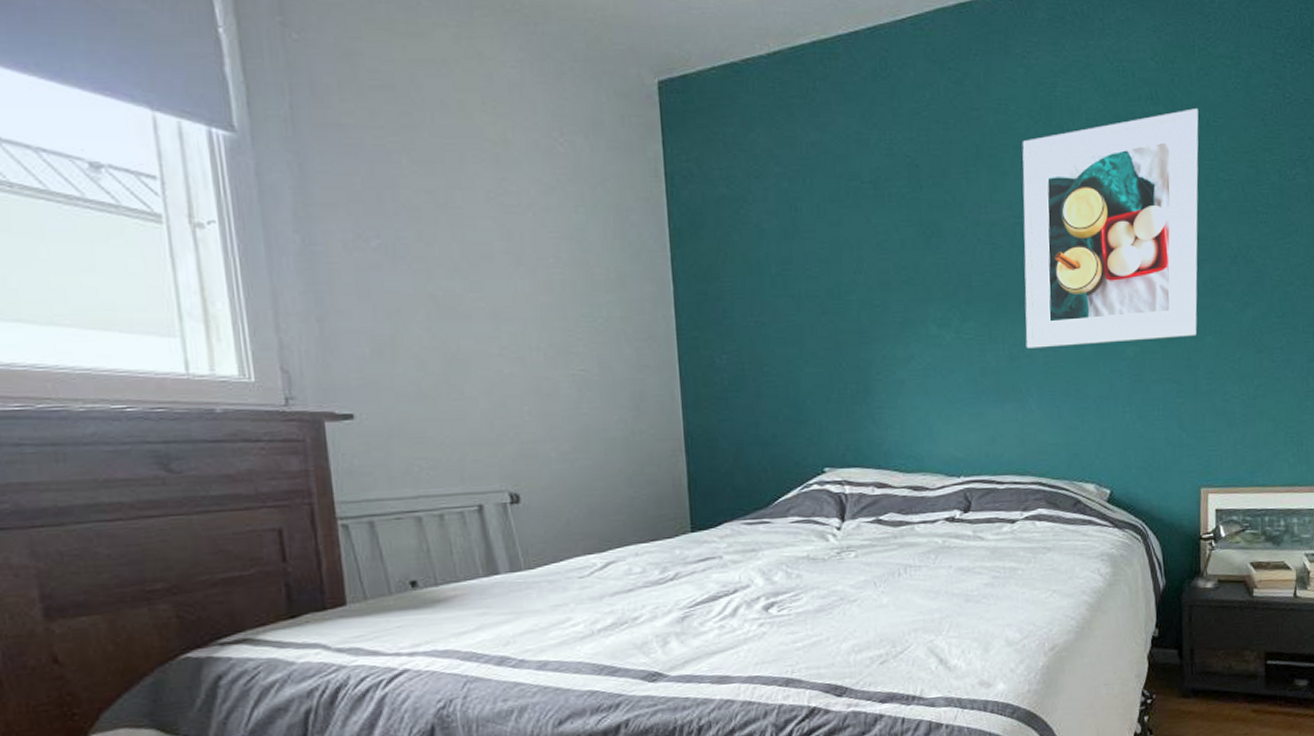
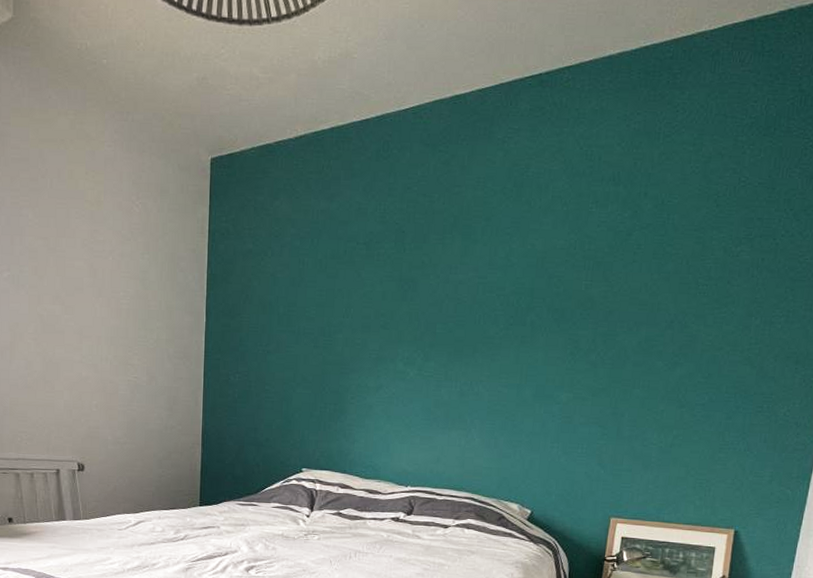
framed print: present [1022,108,1199,349] -> none [475,189,655,389]

